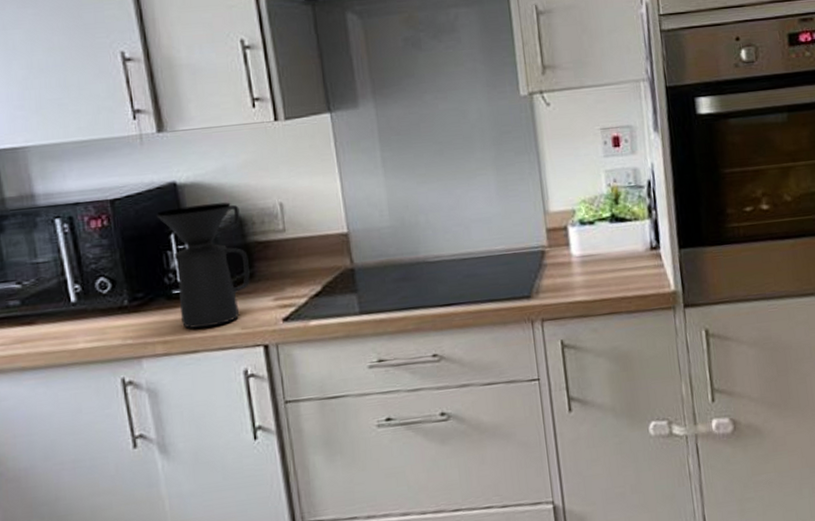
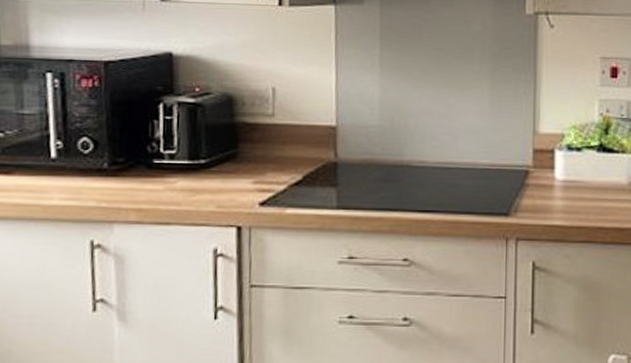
coffee maker: present [156,202,250,328] -> none [148,78,234,201]

